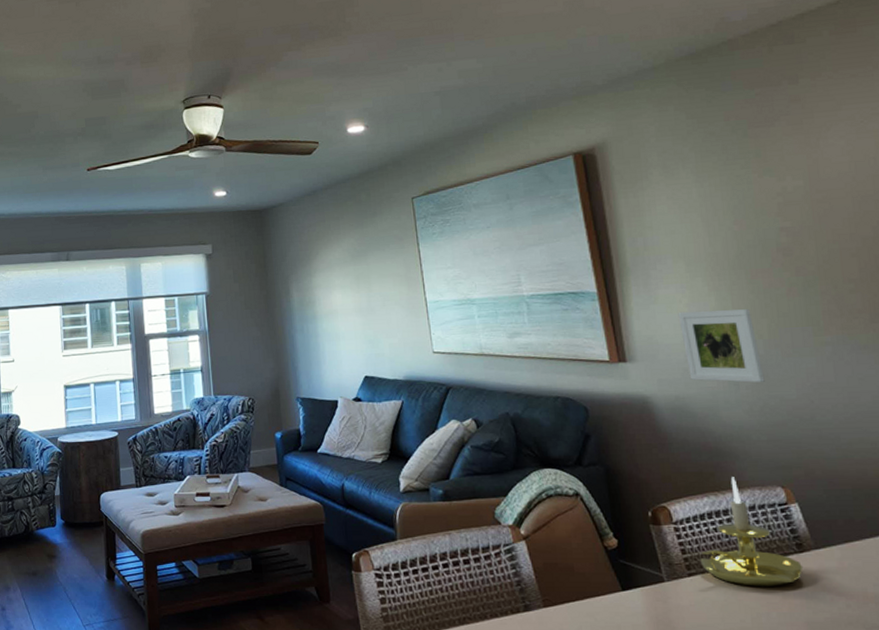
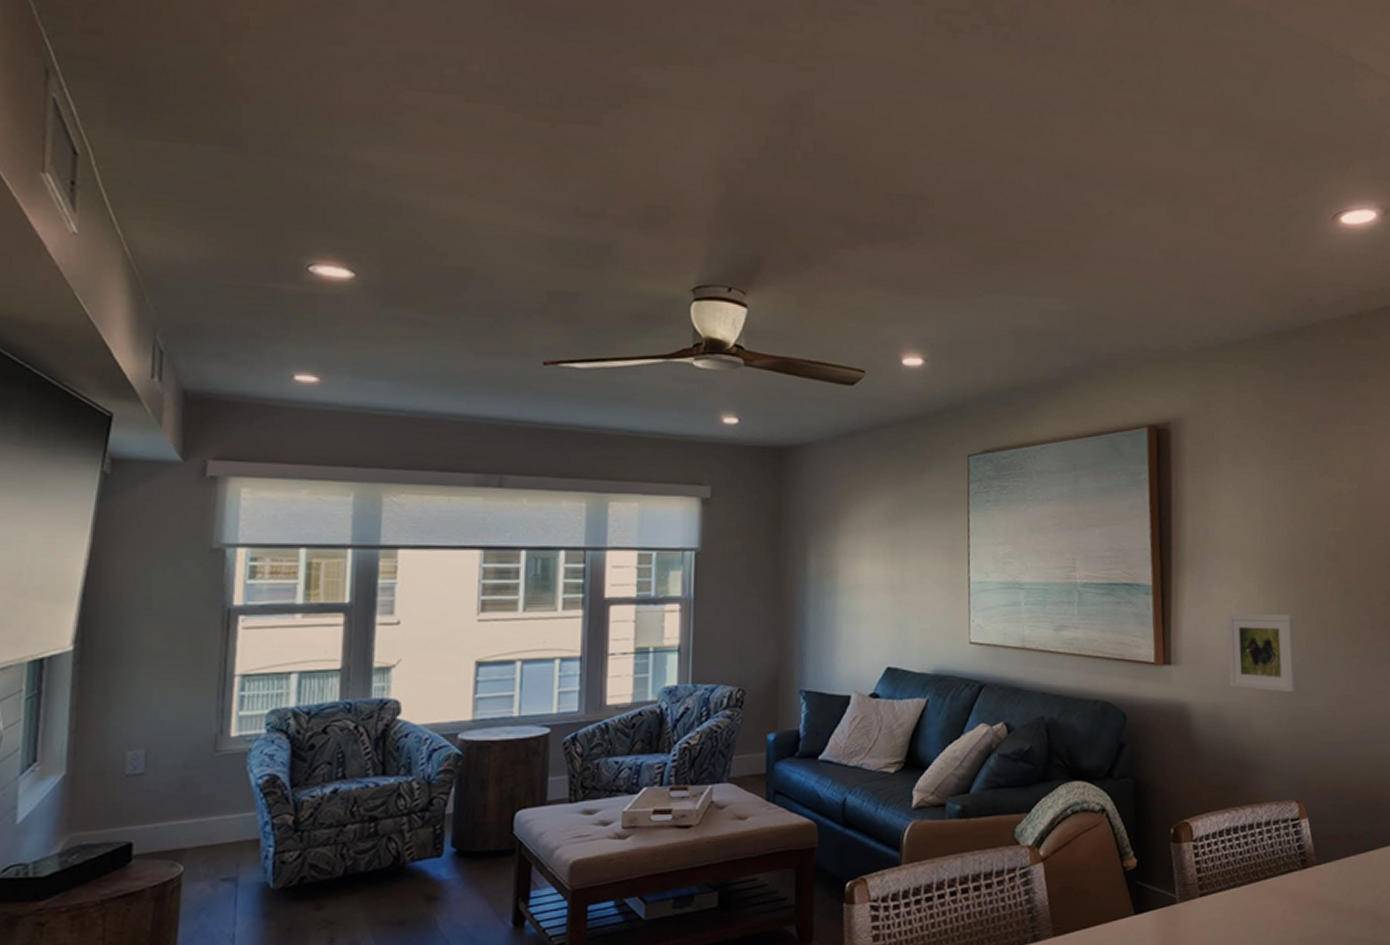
candle holder: present [700,477,804,586] -> none [1213,791,1304,905]

